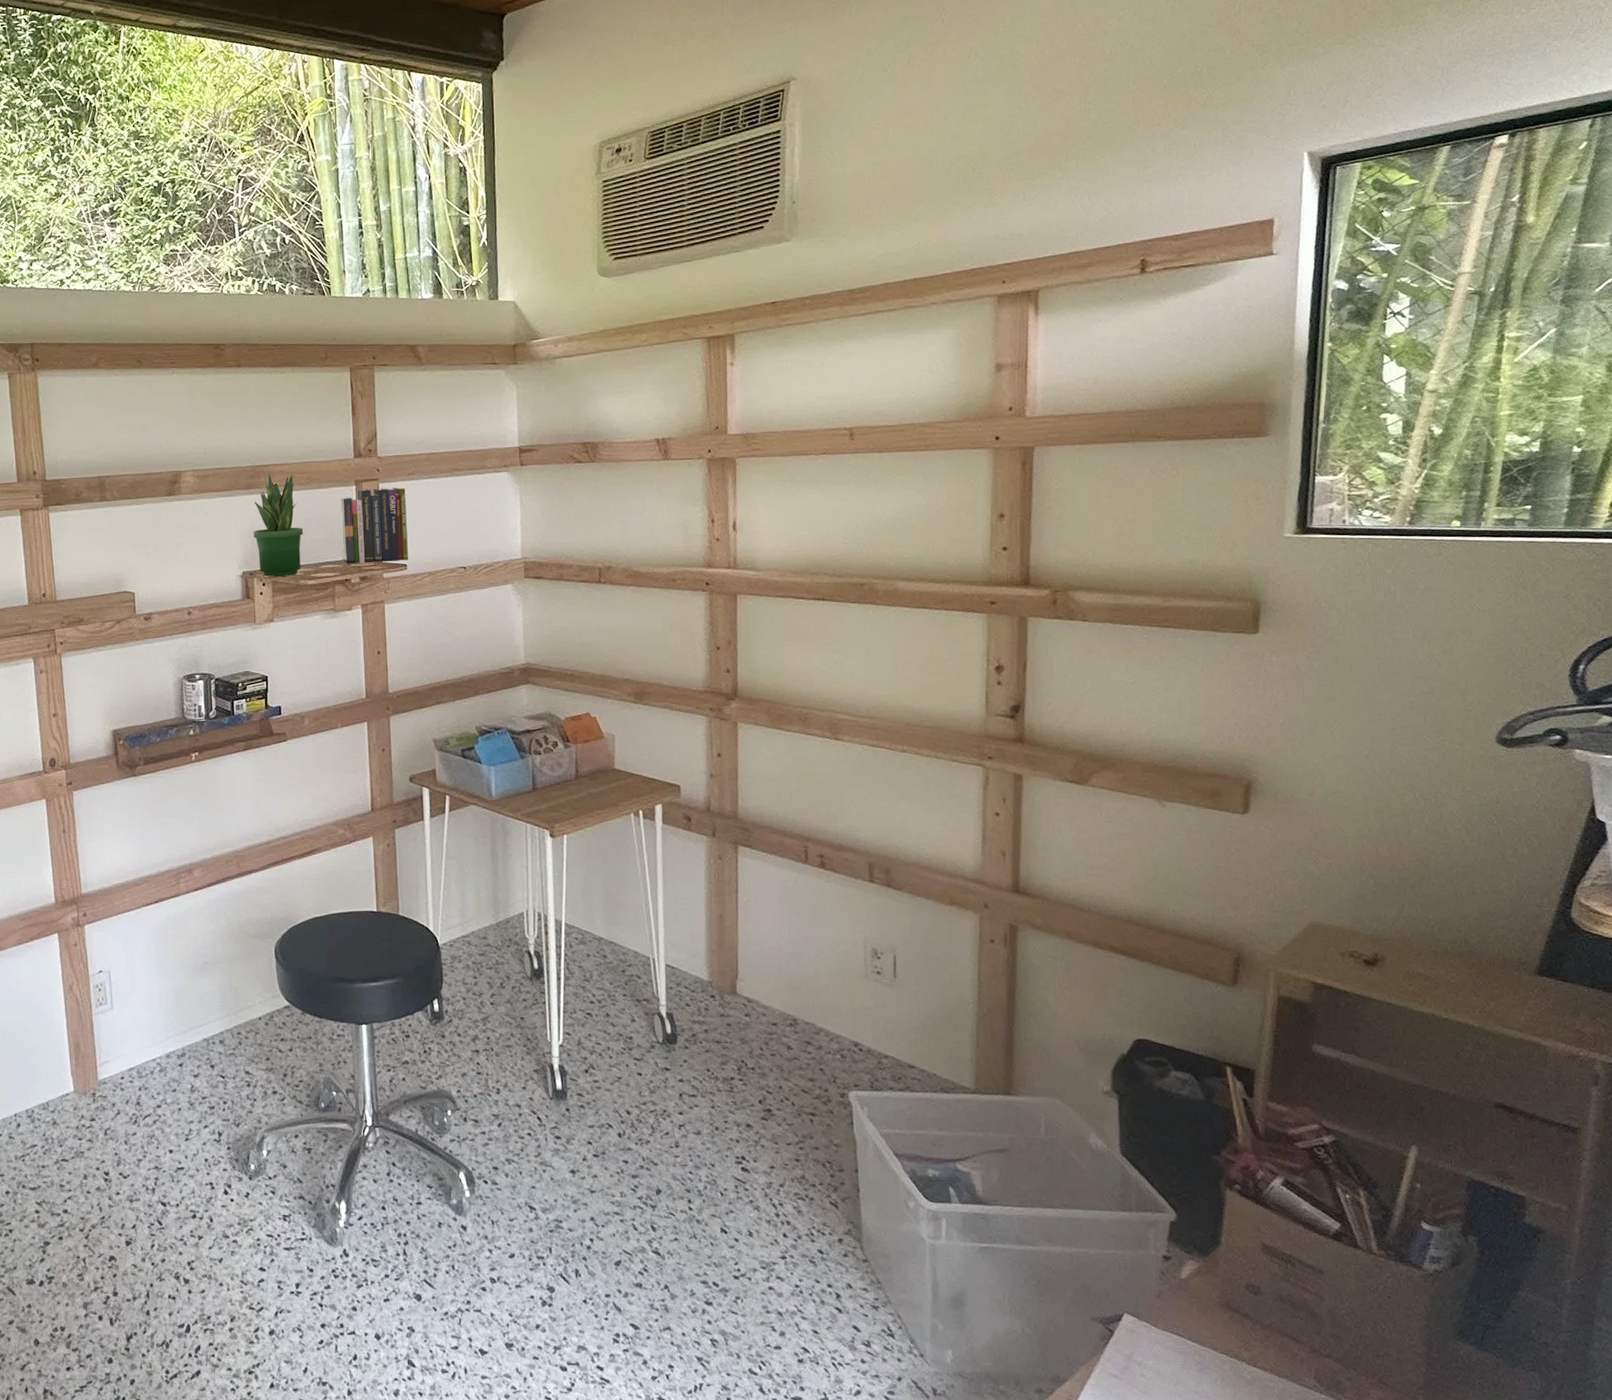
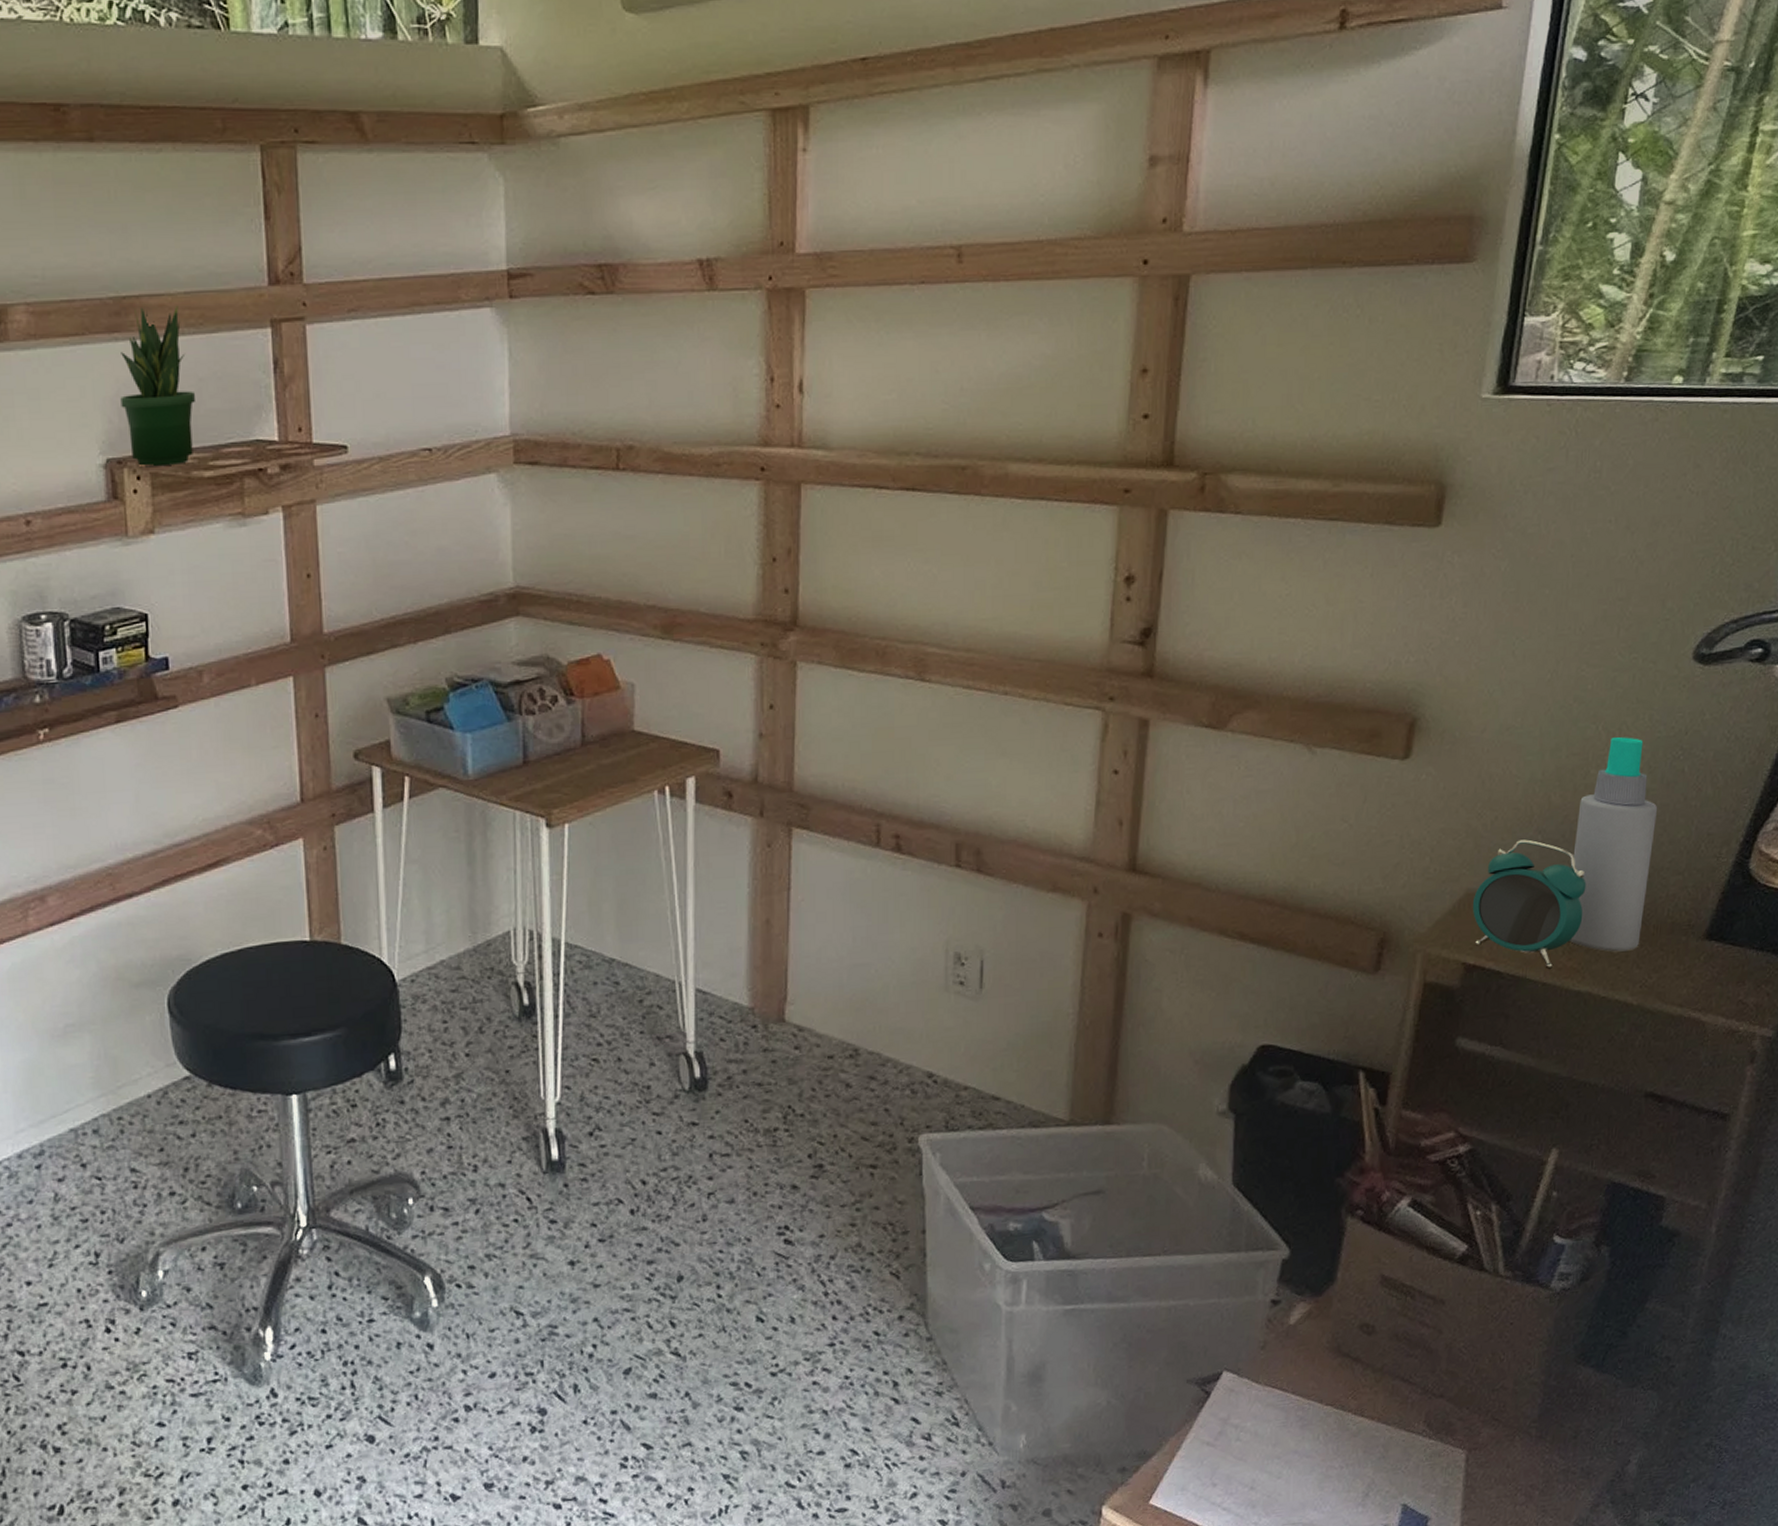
books: present [340,487,408,564] -> none [250,330,349,446]
alarm clock: none [1316,883,1419,991] -> present [1472,839,1587,969]
spray bottle: none [1404,803,1479,981] -> present [1569,736,1658,952]

